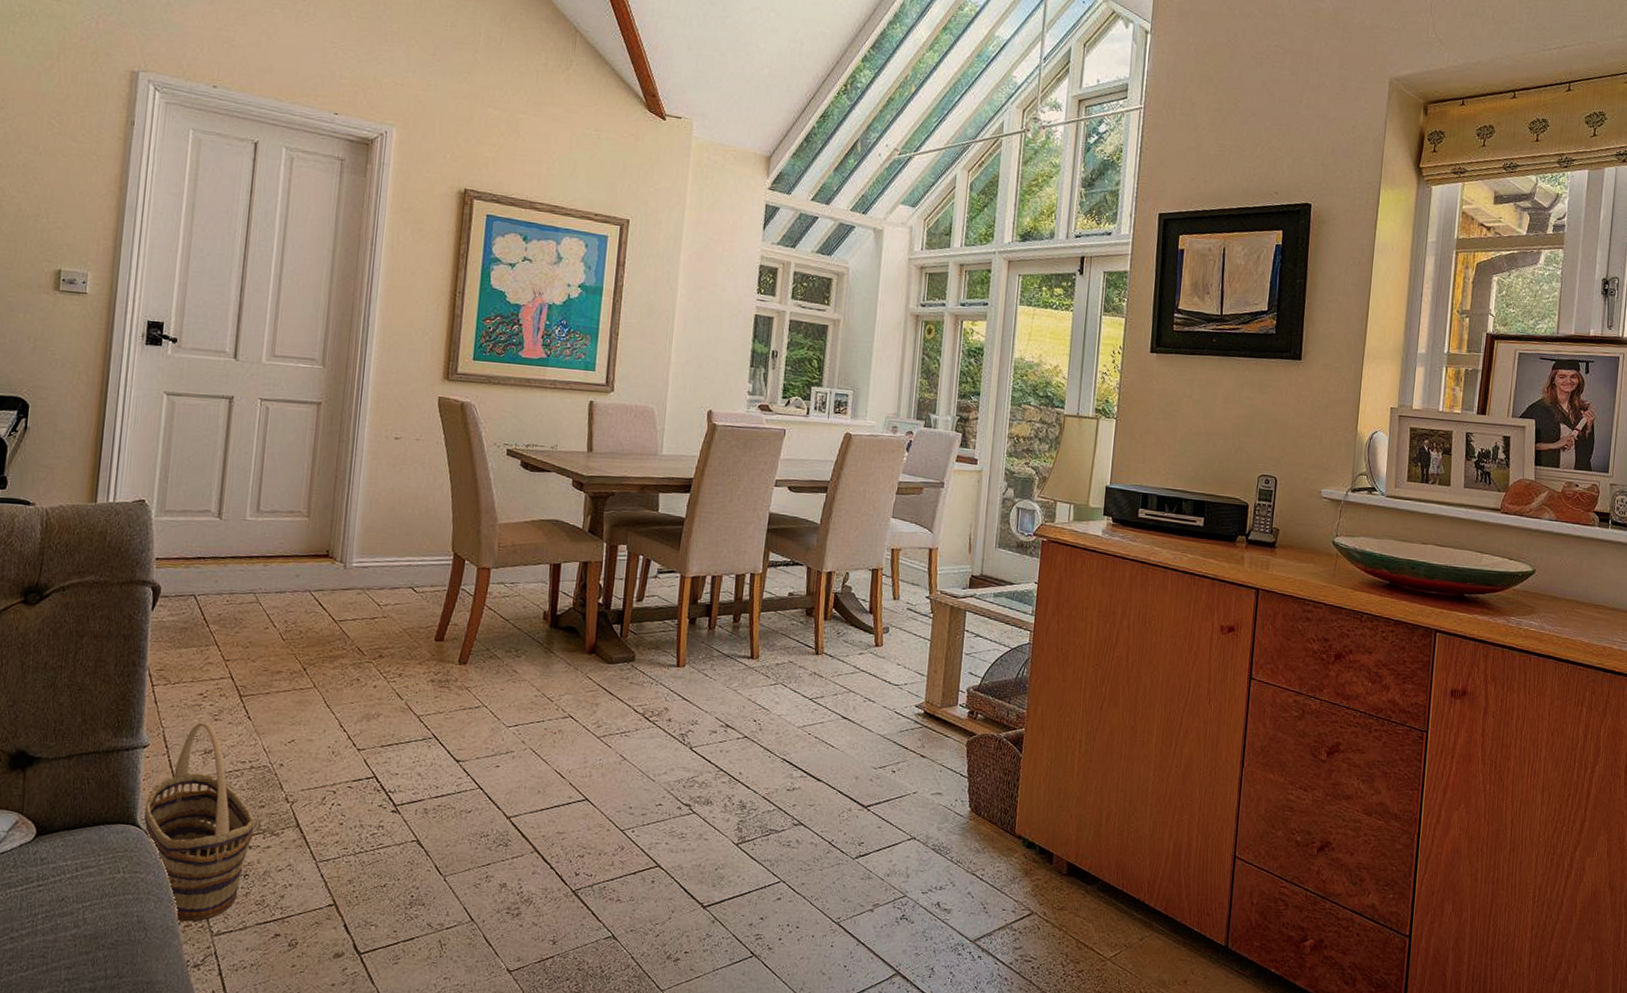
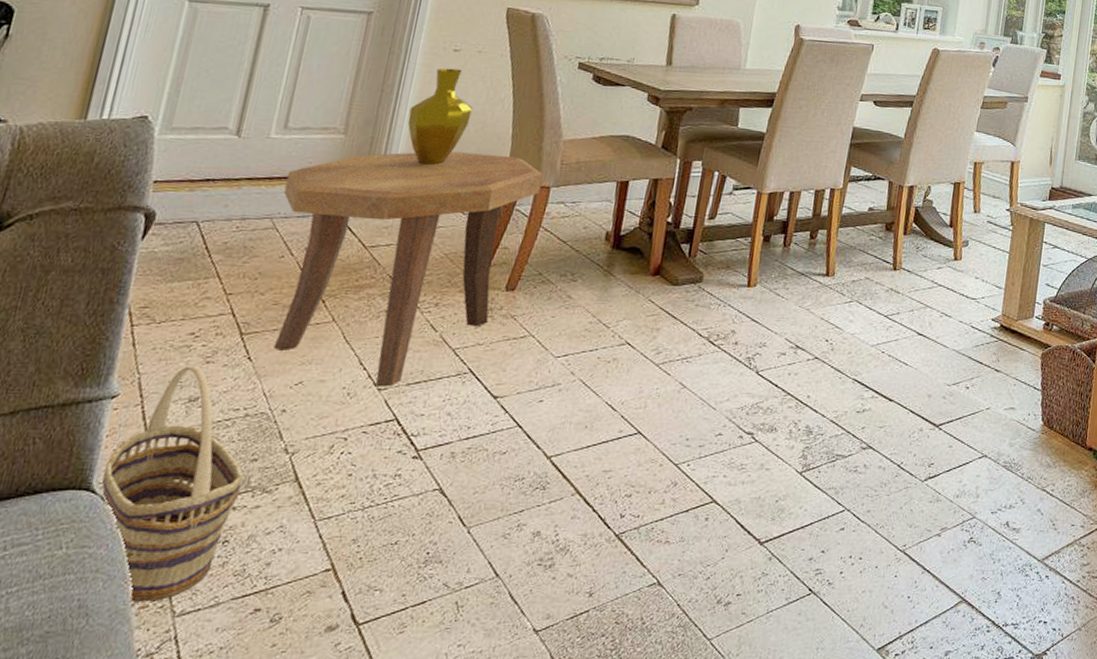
side table: none [262,534,483,748] -> present [273,152,543,387]
vase: none [360,455,416,546] -> present [407,68,473,165]

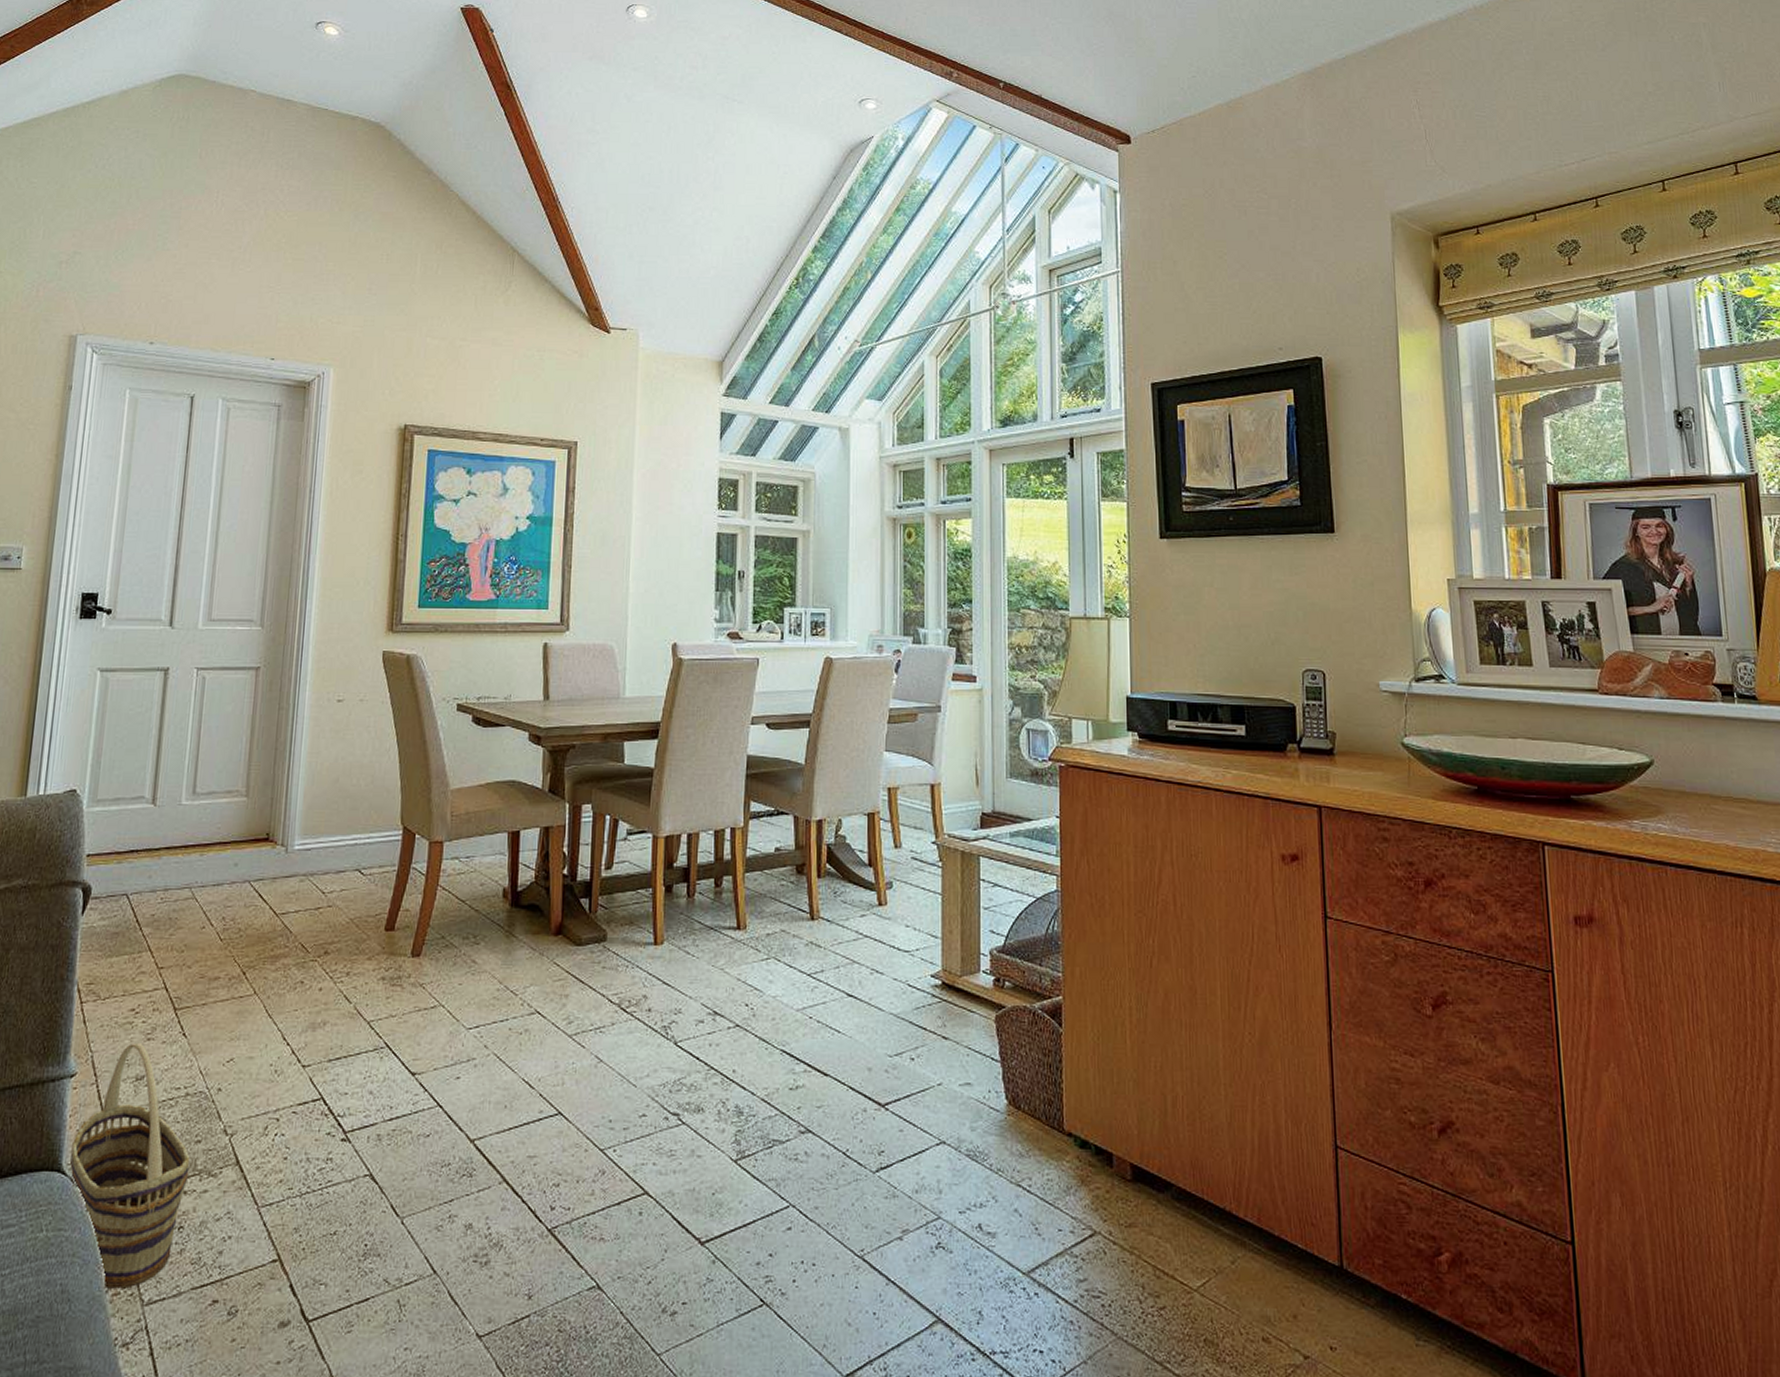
side table: present [273,152,543,387] -> none [199,809,435,1064]
vase: present [407,68,473,165] -> none [302,720,361,824]

